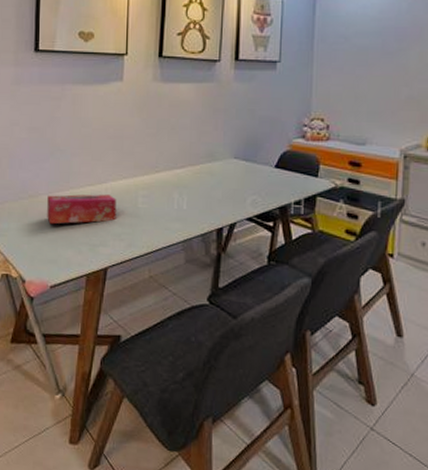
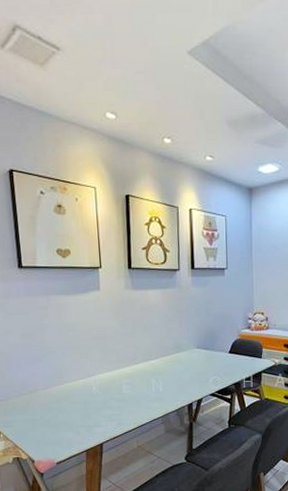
tissue box: present [47,194,117,225] -> none [45,385,106,414]

